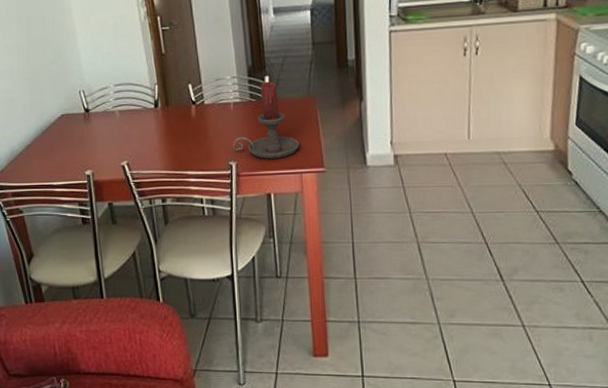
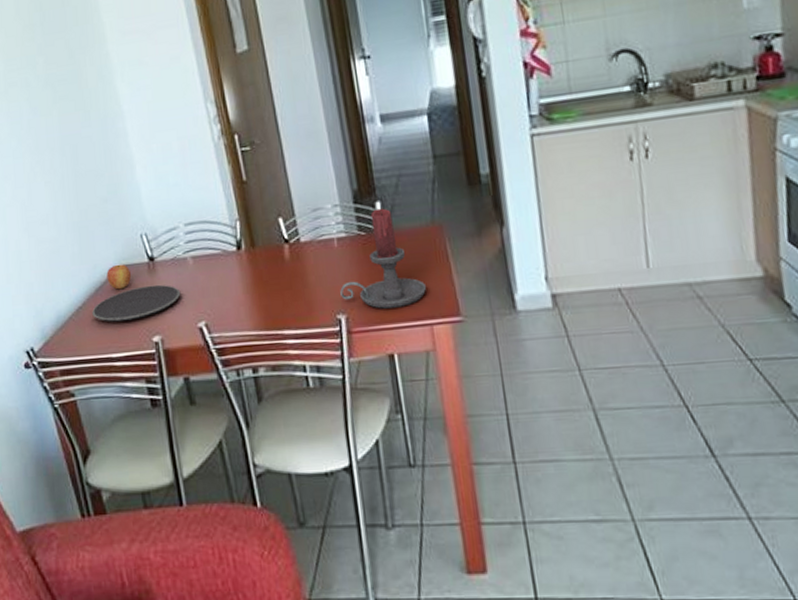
plate: none [39,131,109,158] -> present [92,284,181,322]
apple: none [51,113,71,133] -> present [106,264,132,290]

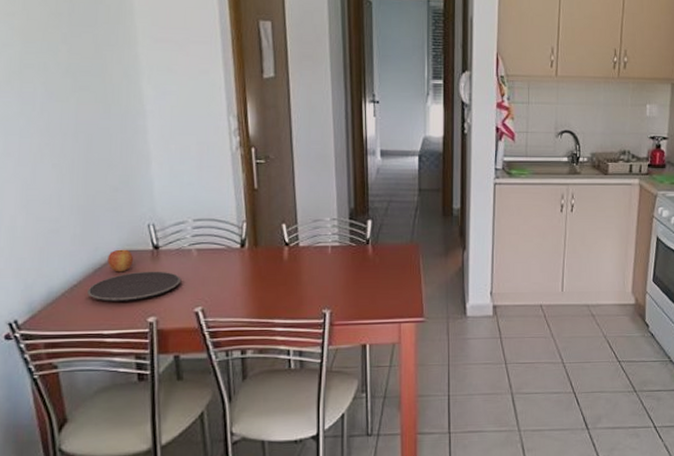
candle holder: present [340,208,427,309] -> none [328,226,400,307]

